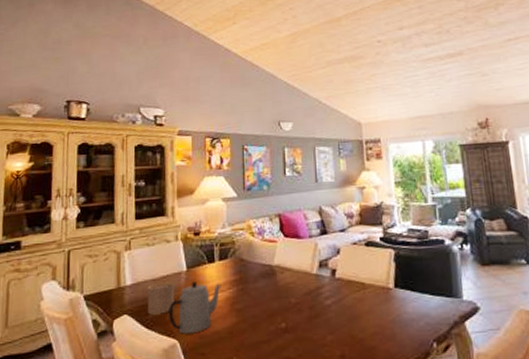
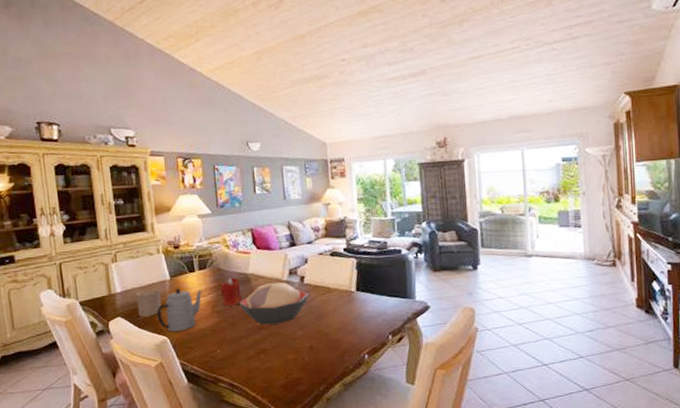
candle: none [242,269,265,304] -> present [220,277,242,306]
decorative bowl: none [262,275,341,327] -> present [239,282,309,325]

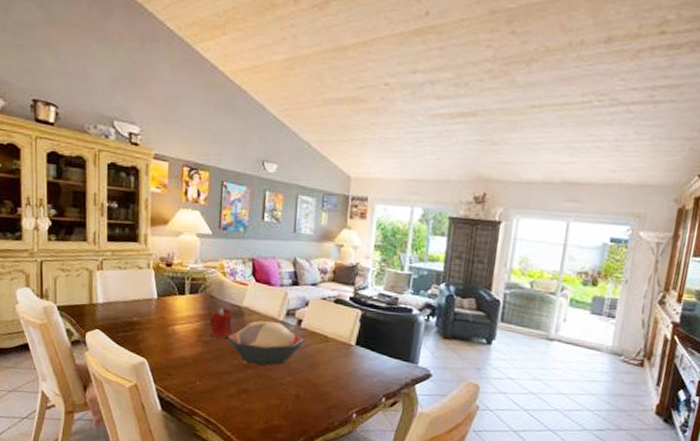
cup: present [136,288,162,317] -> none [118,305,145,334]
teapot: present [157,288,203,332] -> none [138,309,190,356]

